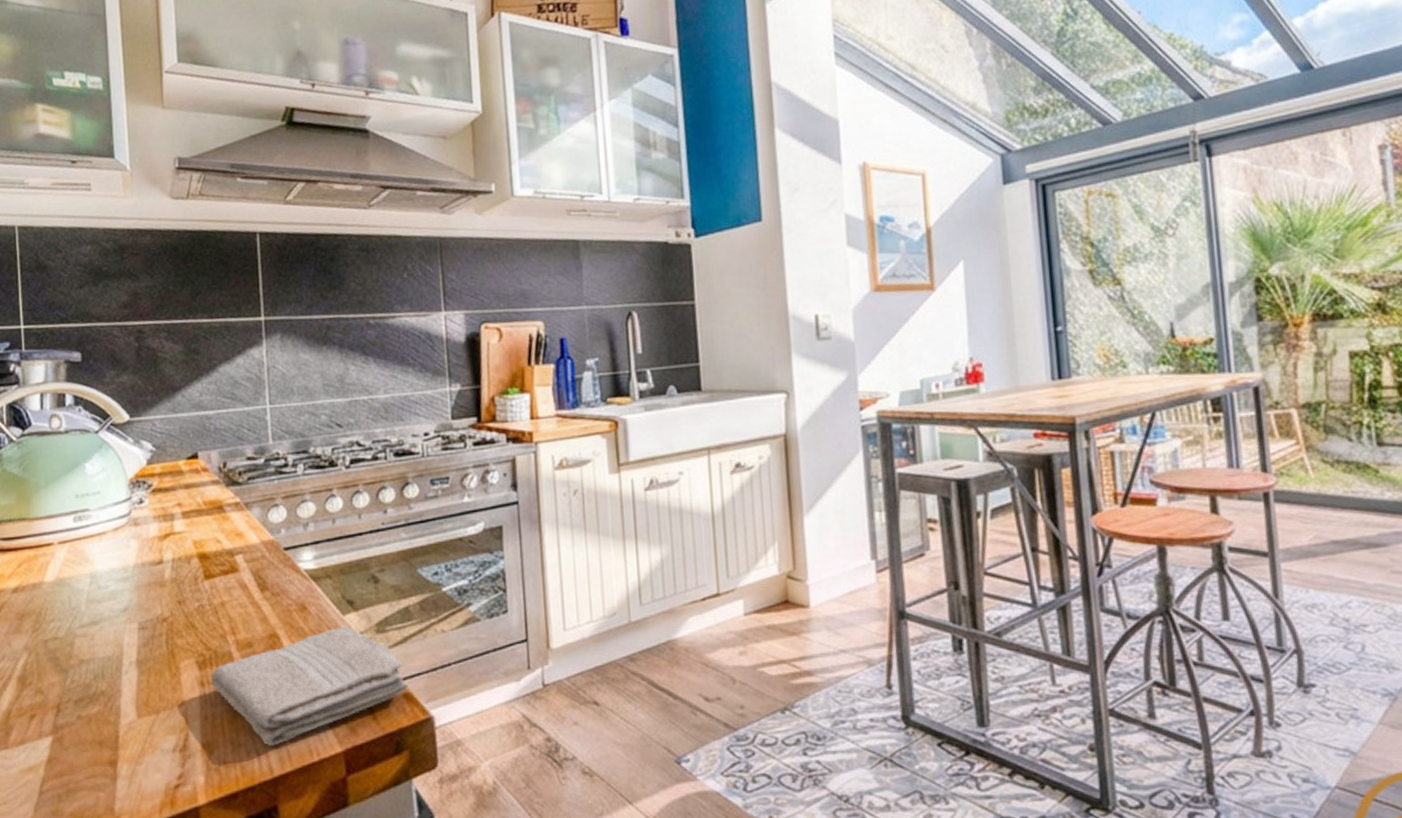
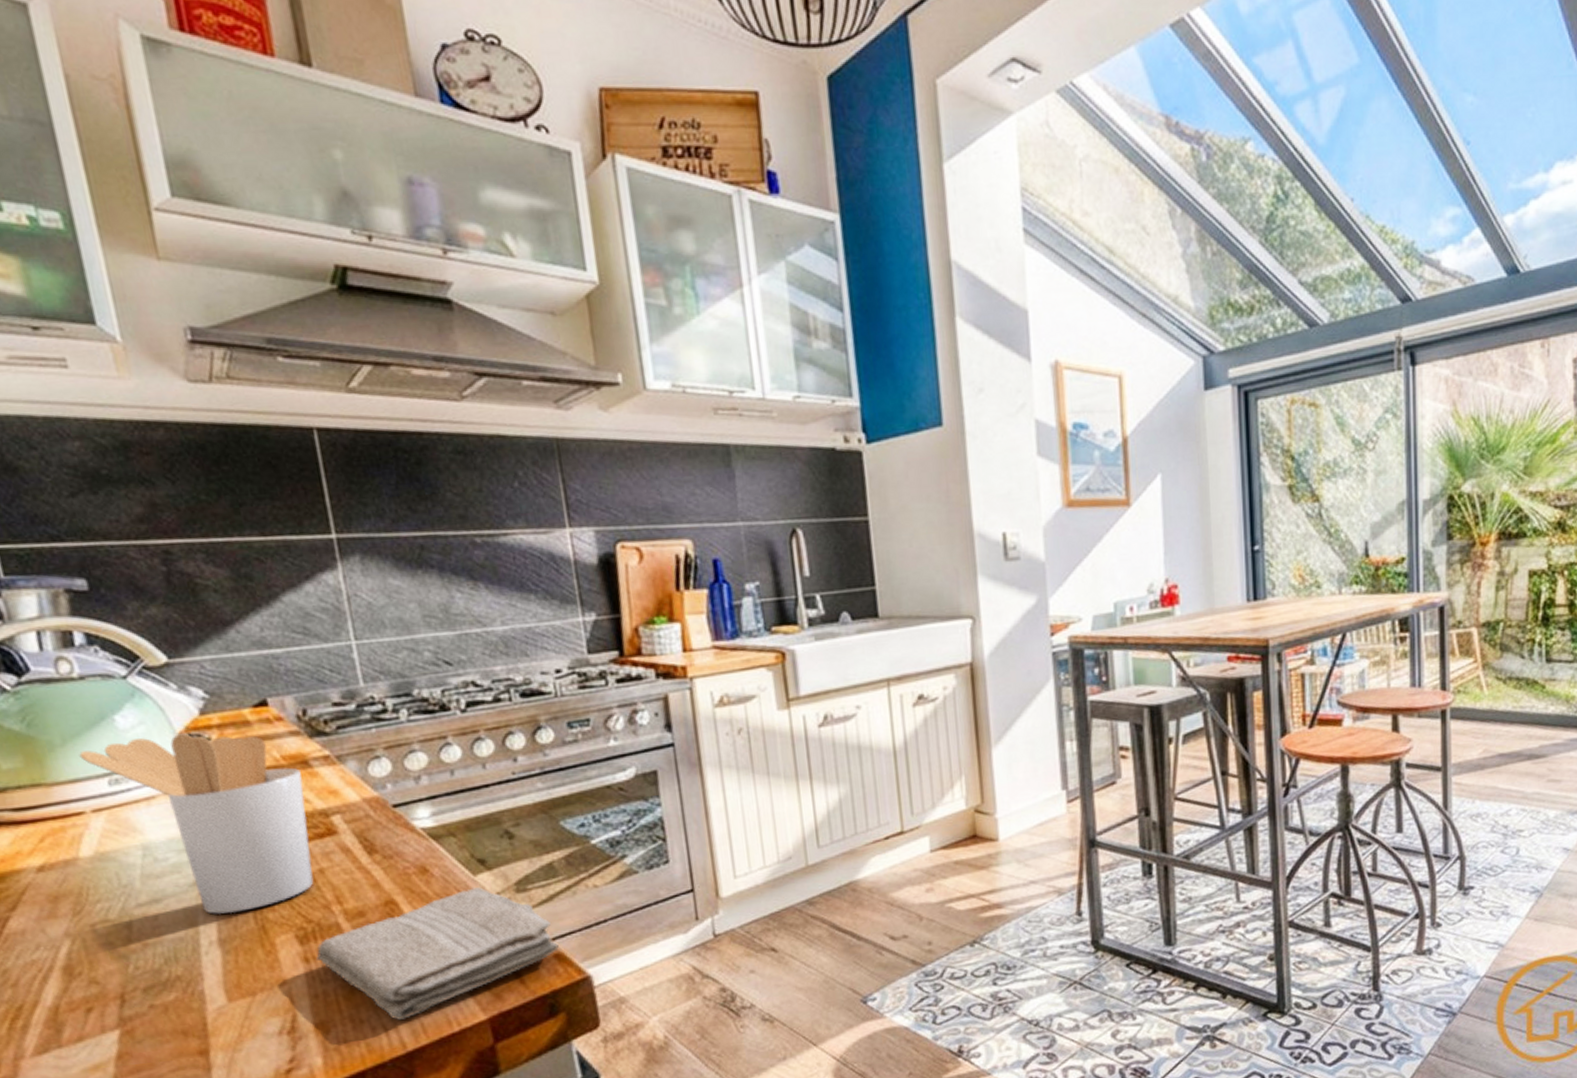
utensil holder: none [56,480,217,638] -> present [79,733,314,914]

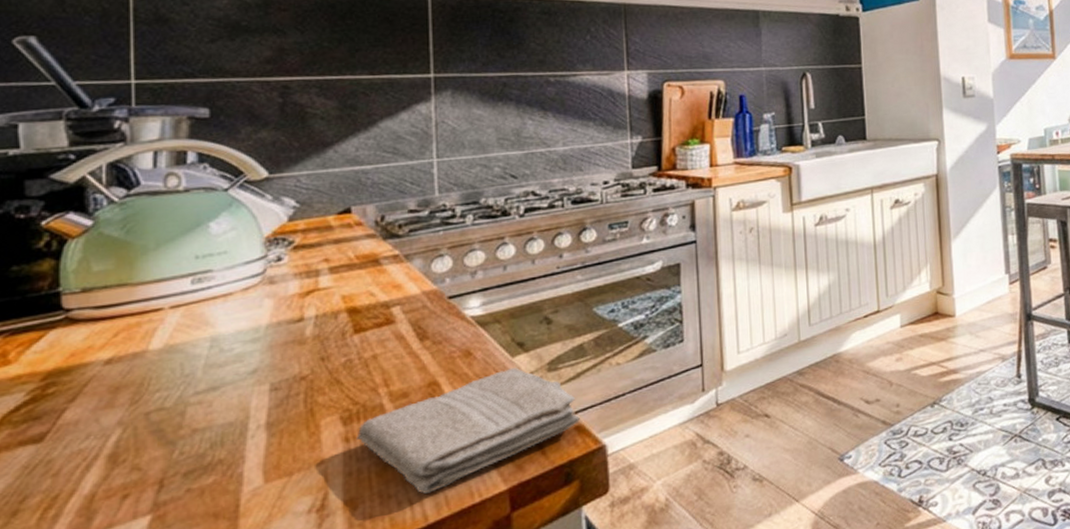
utensil holder: present [79,733,314,914] -> none [169,237,371,400]

